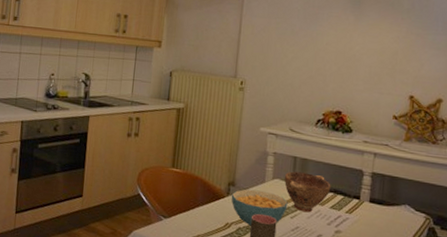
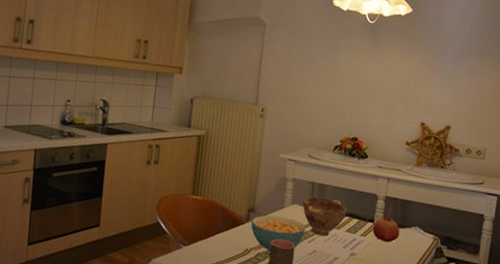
fruit: none [358,193,389,221] -> present [372,216,400,243]

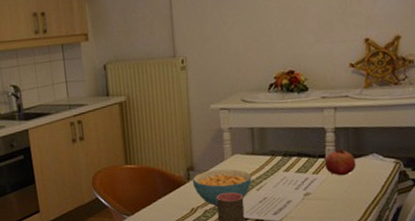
bowl: present [303,196,347,237] -> none [244,142,294,182]

